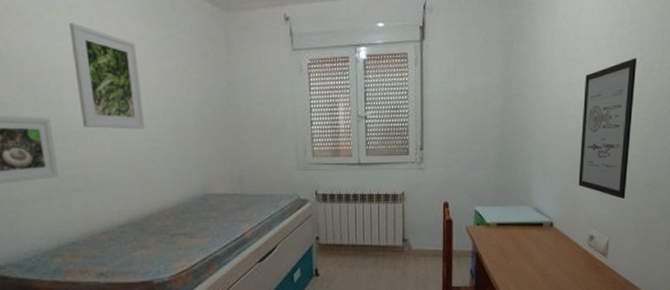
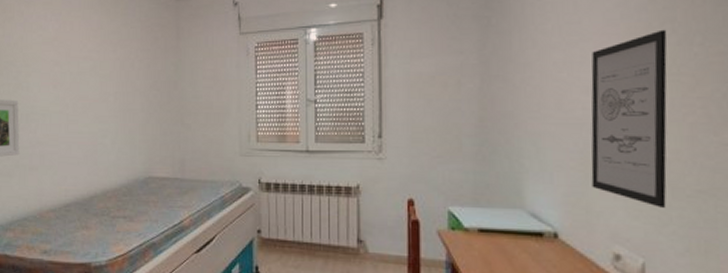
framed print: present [69,23,146,129] -> none [42,16,97,112]

